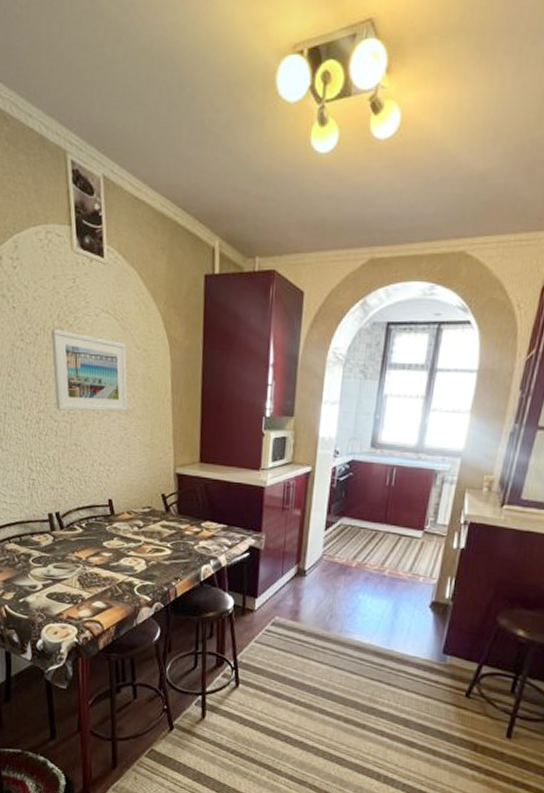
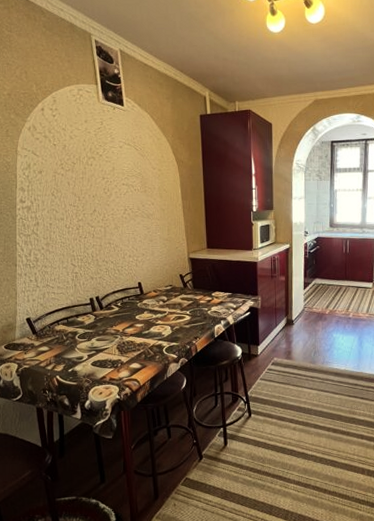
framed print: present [51,329,128,412] -> none [85,159,149,218]

